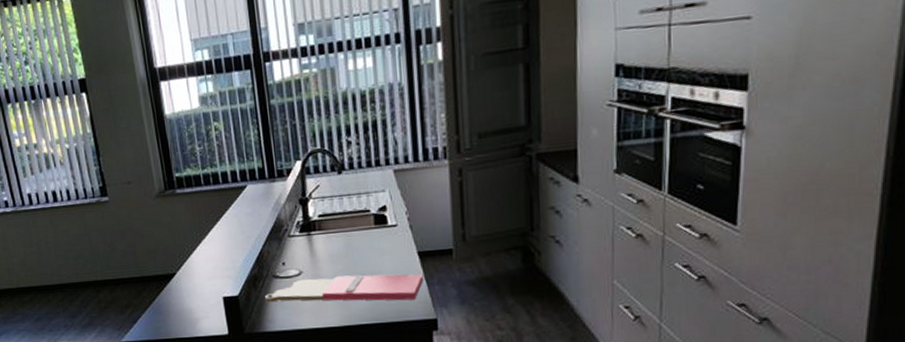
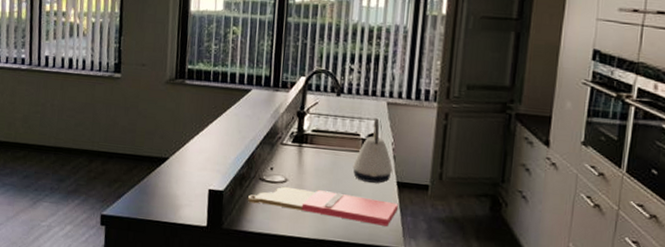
kettle: none [368,189,411,259] -> present [353,118,393,183]

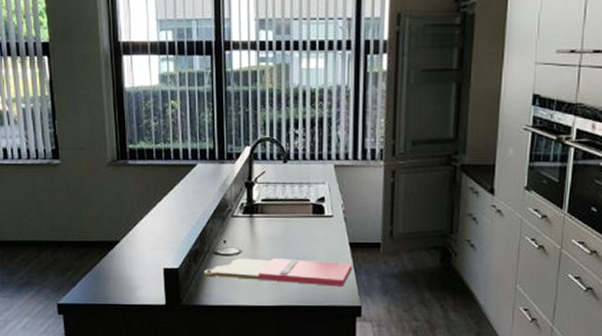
kettle: present [353,118,393,183] -> none [305,182,344,246]

